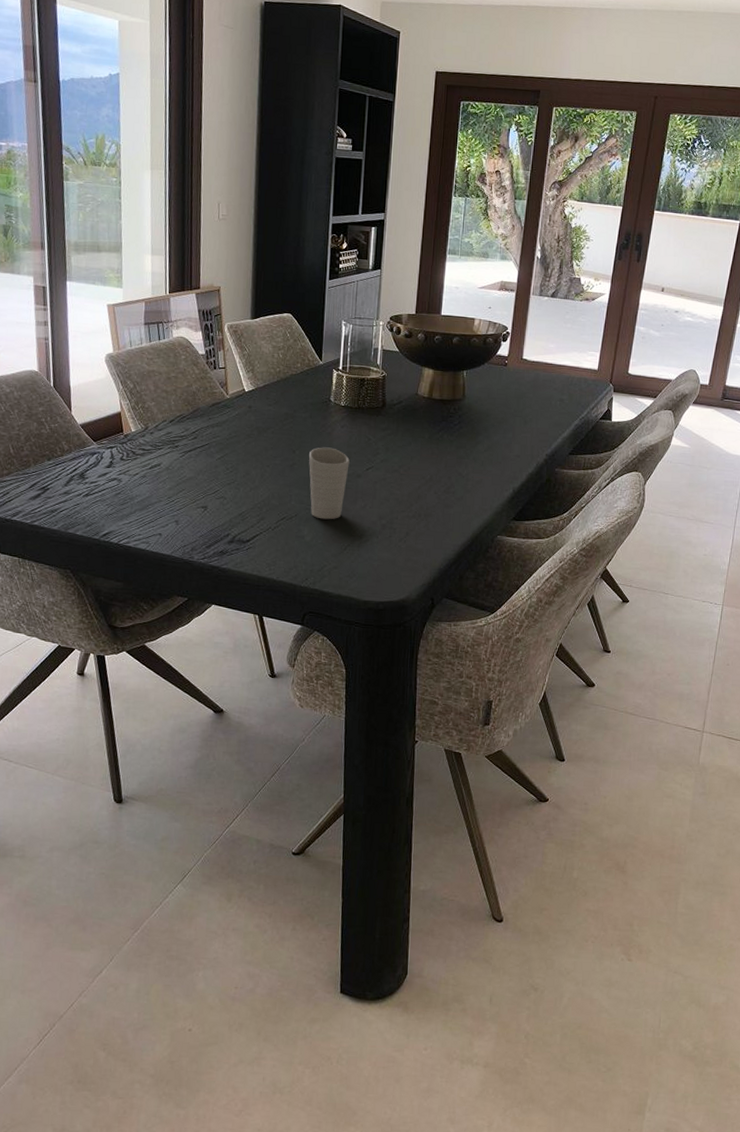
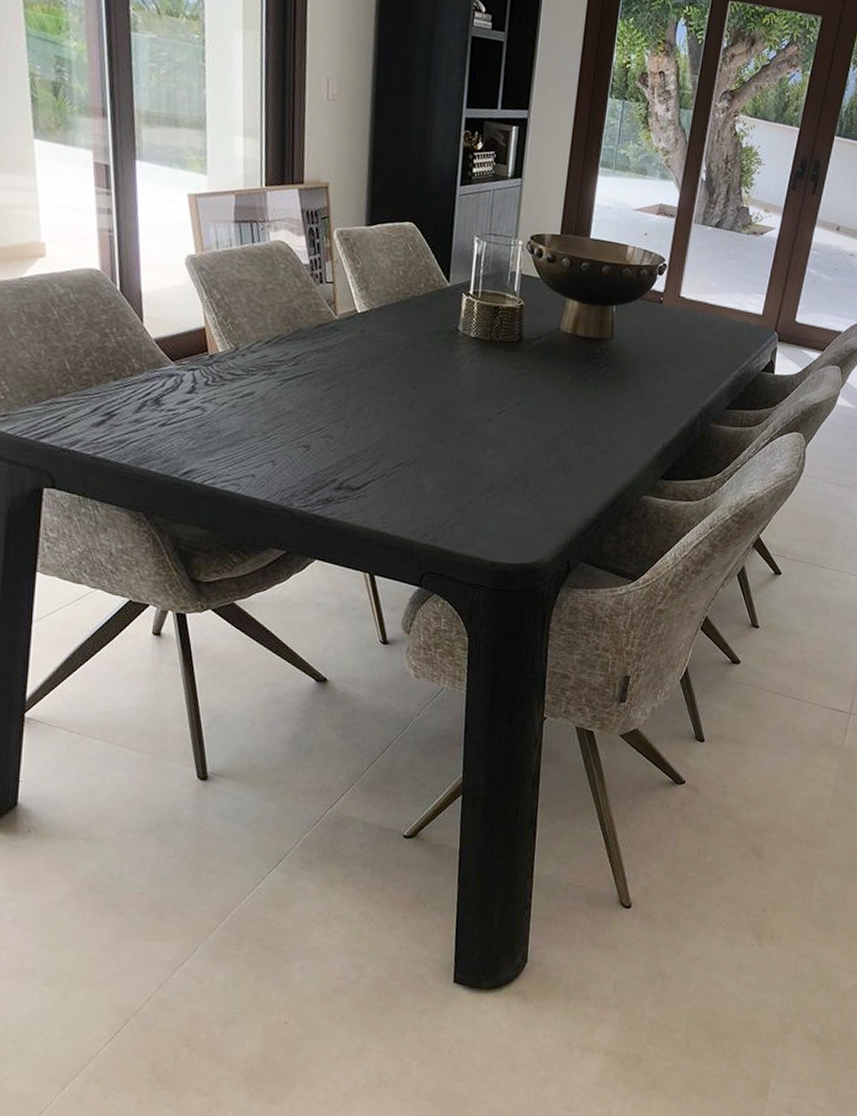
cup: present [308,447,350,520] -> none [431,384,479,469]

